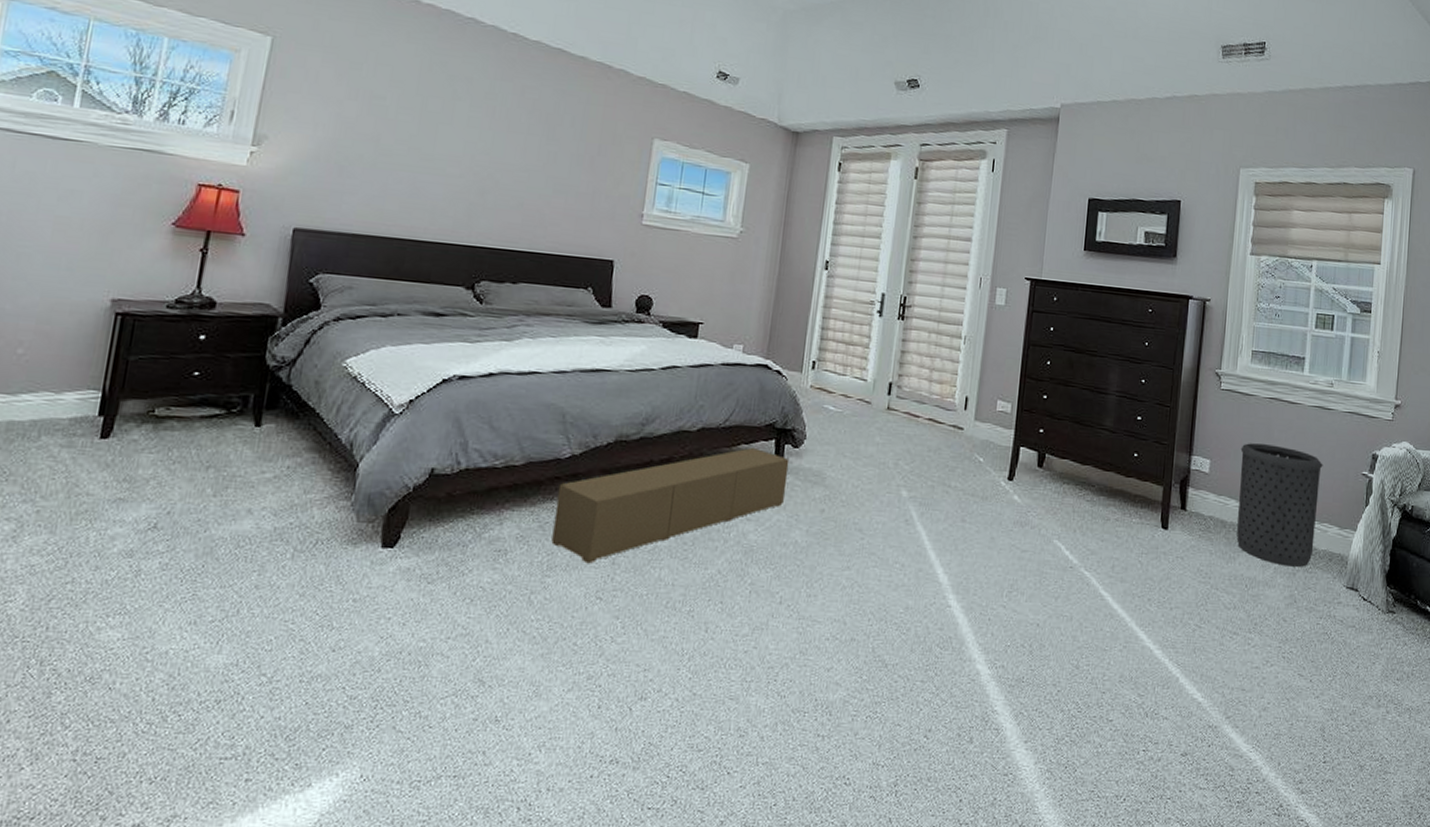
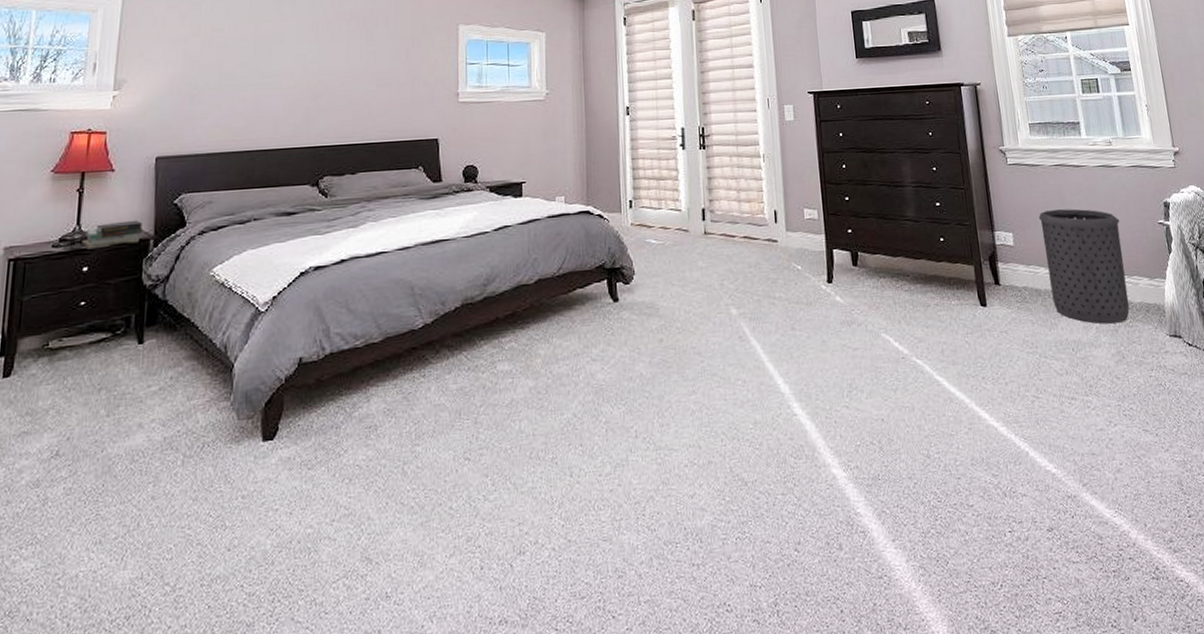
books: none [200,291,271,319] -> present [81,220,142,250]
sideboard: present [551,448,790,564] -> none [416,291,625,427]

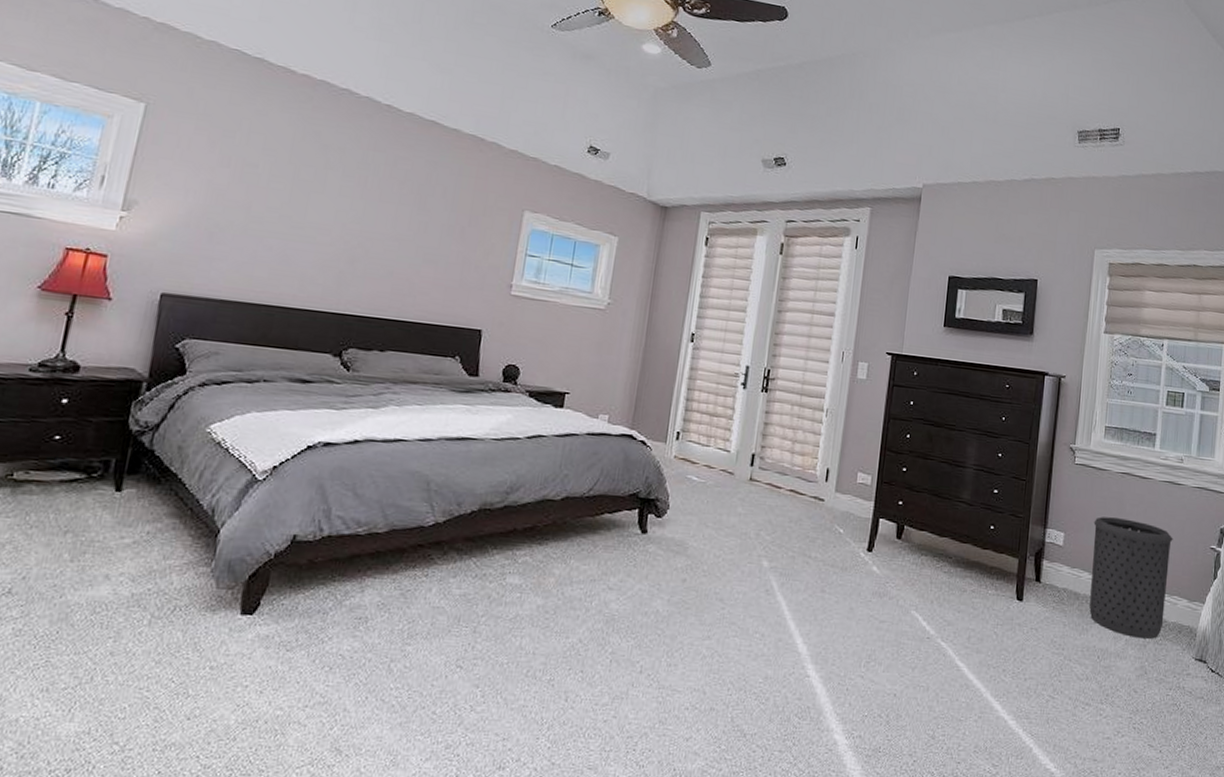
books: present [81,220,142,250] -> none [63,355,136,383]

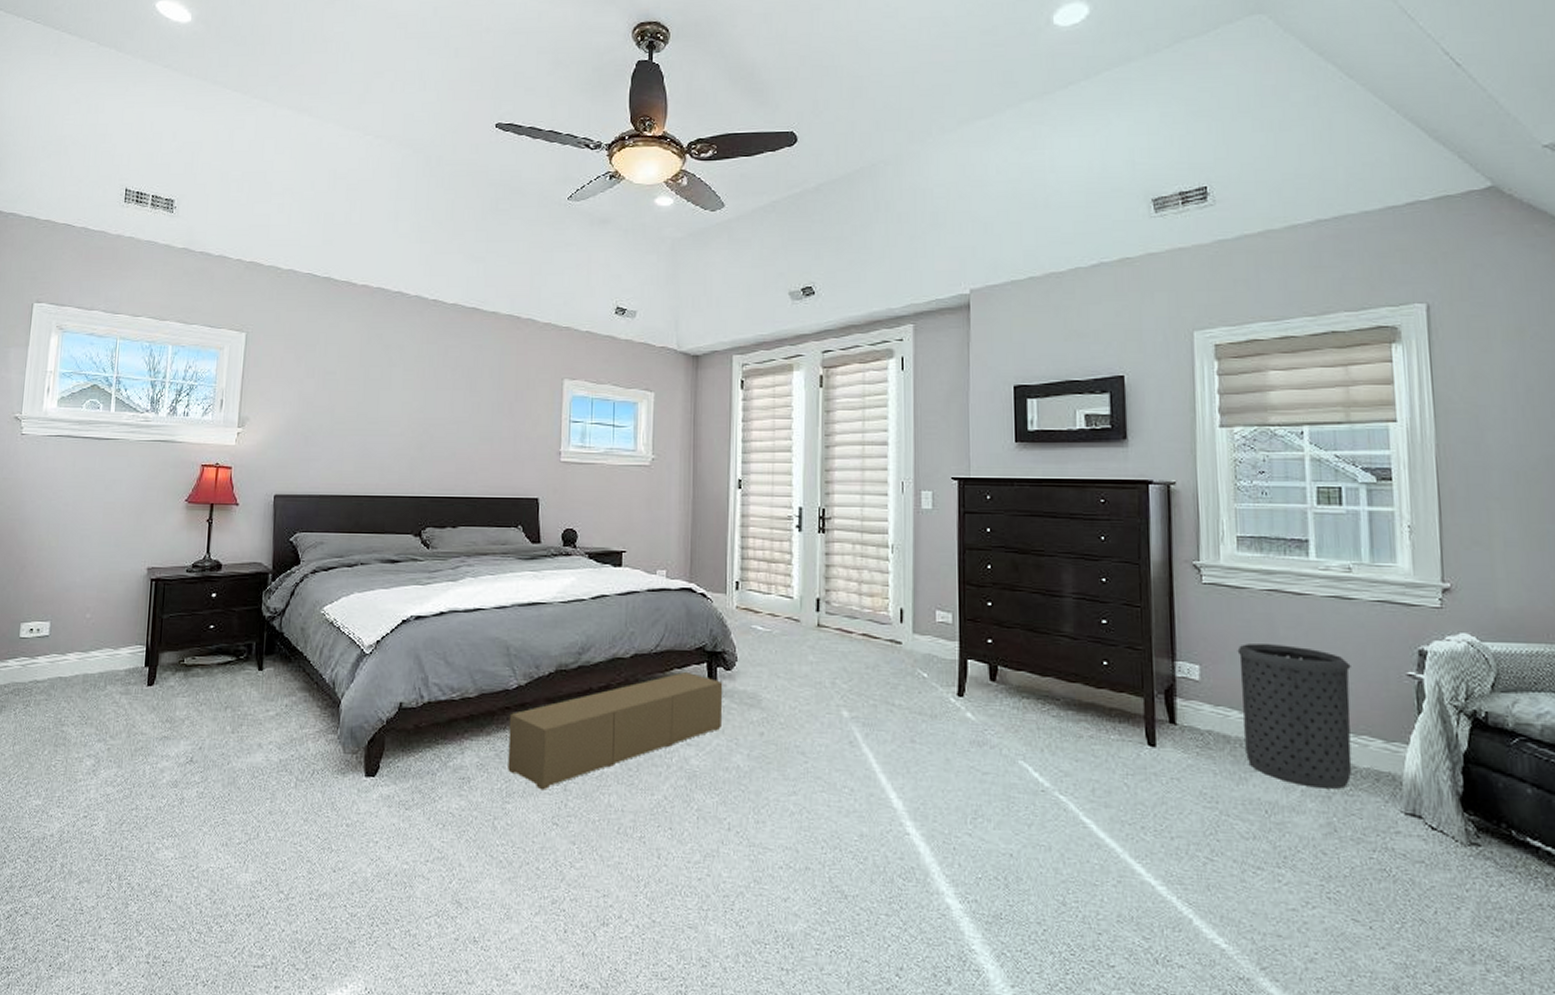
sideboard: none [412,517,653,632] -> present [508,672,723,790]

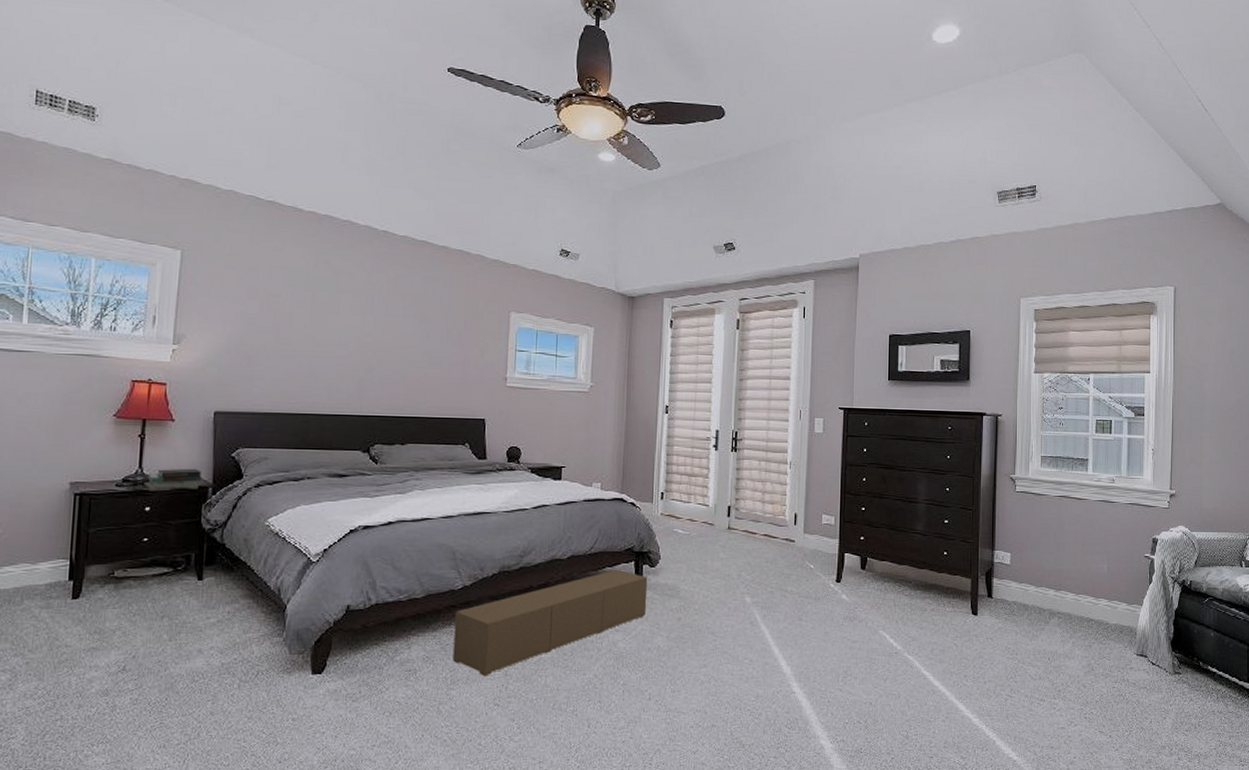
books: none [211,553,262,578] -> present [143,468,201,492]
laundry basket: present [1237,644,1352,789] -> none [1036,536,1110,640]

